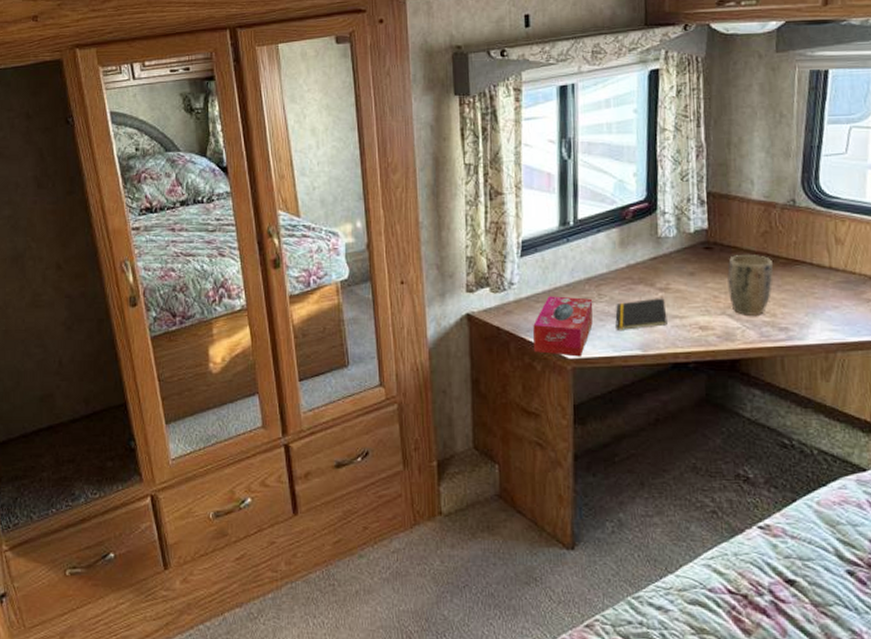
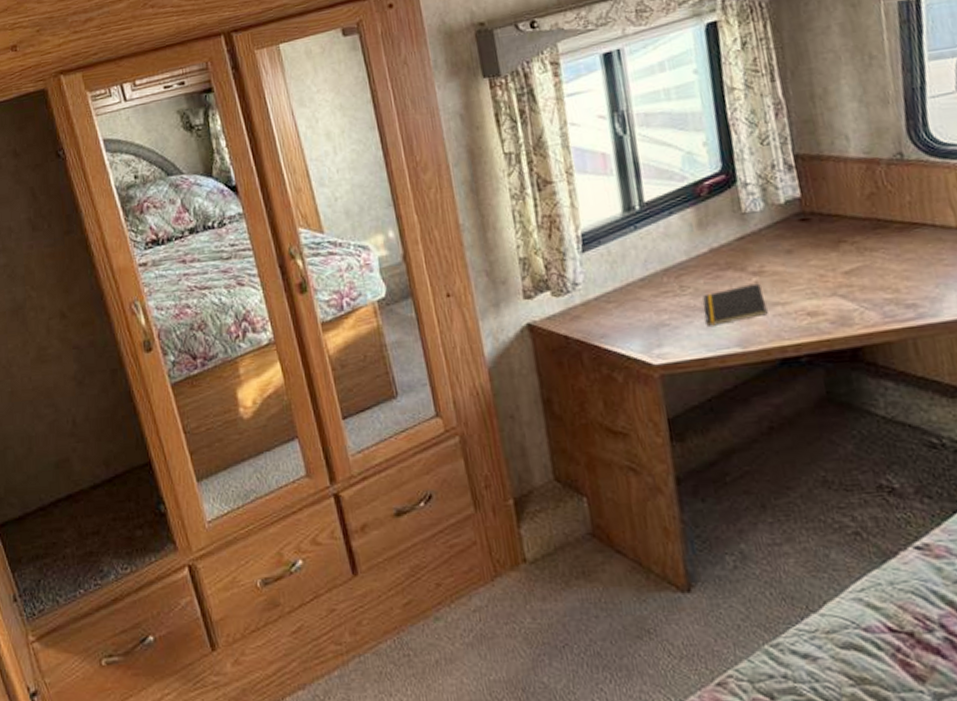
tissue box: present [533,296,593,357] -> none [607,292,678,362]
plant pot: present [727,255,774,317] -> none [831,221,890,294]

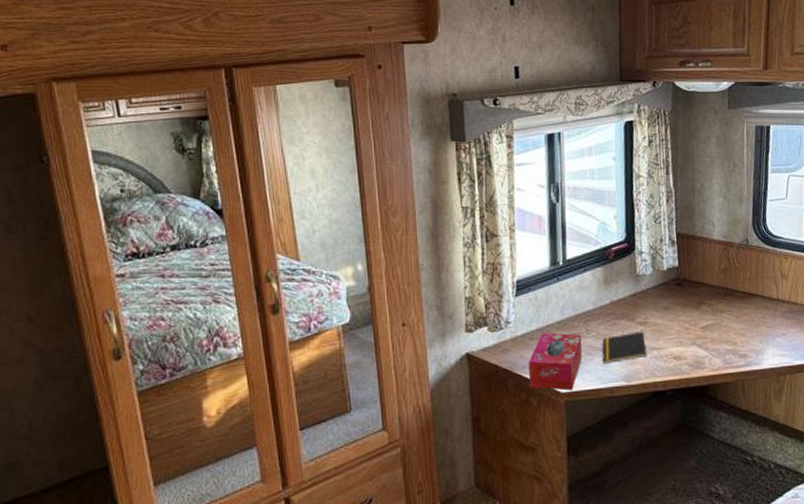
tissue box: none [607,292,678,362] -> present [528,333,582,391]

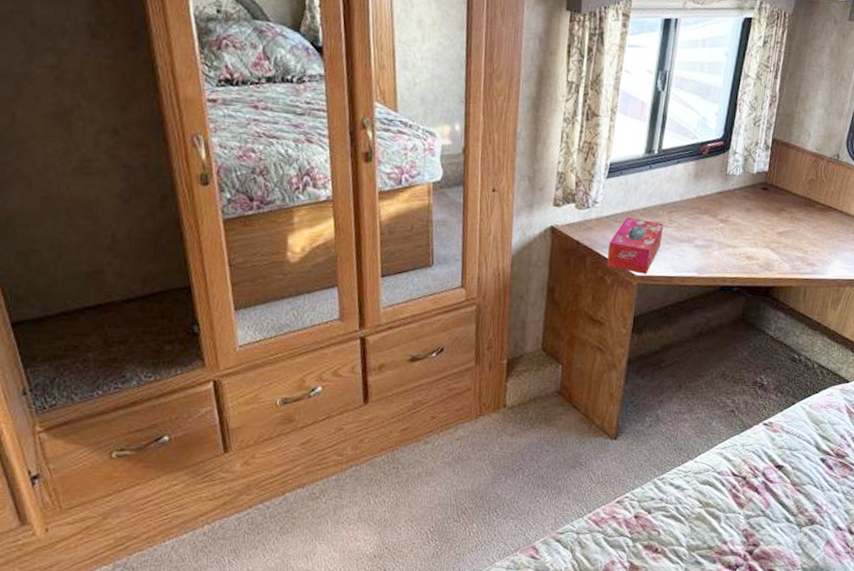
notepad: present [602,331,647,363] -> none [679,228,723,254]

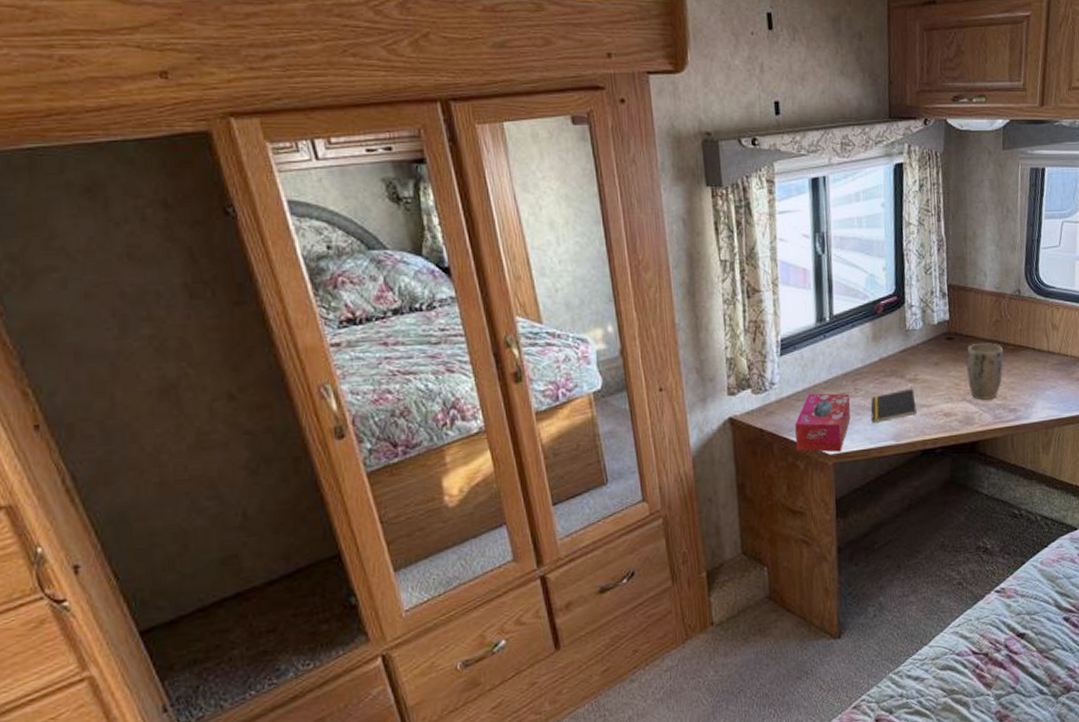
notepad: none [679,228,723,254] -> present [871,388,917,423]
plant pot: none [774,197,813,252] -> present [966,343,1004,401]

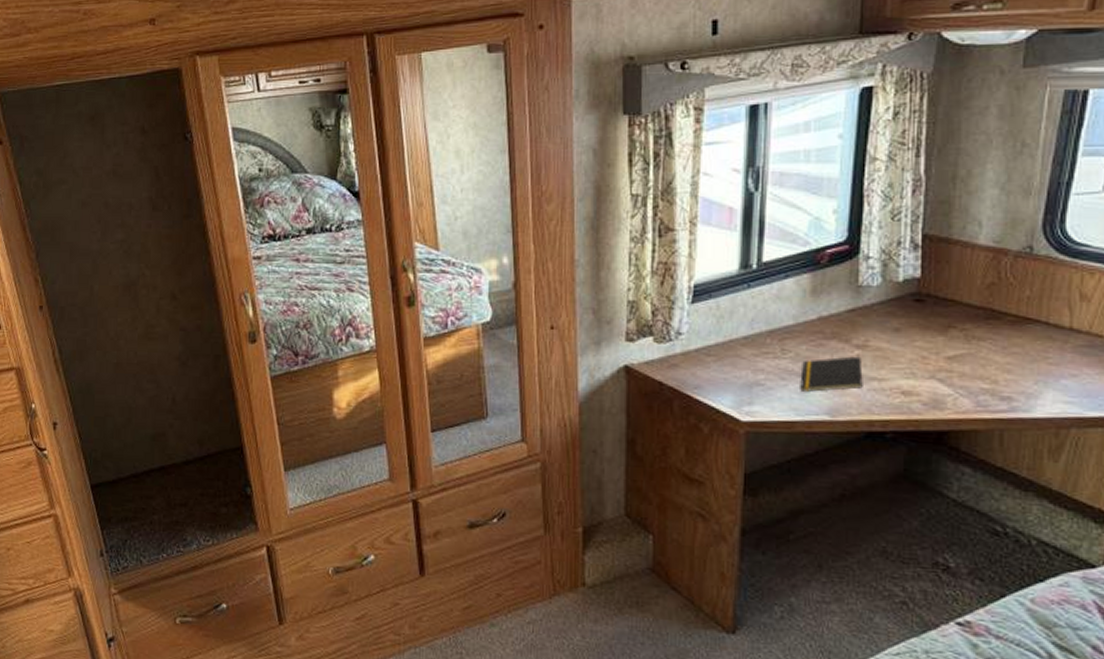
tissue box: present [795,393,851,453] -> none [702,349,775,420]
plant pot: present [966,343,1004,401] -> none [940,310,998,383]

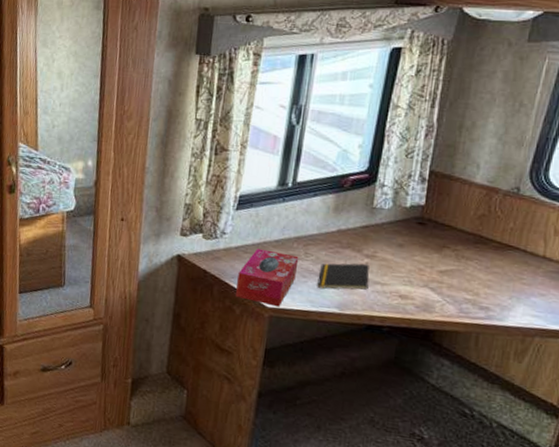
tissue box: none [702,349,775,420] -> present [236,248,299,307]

